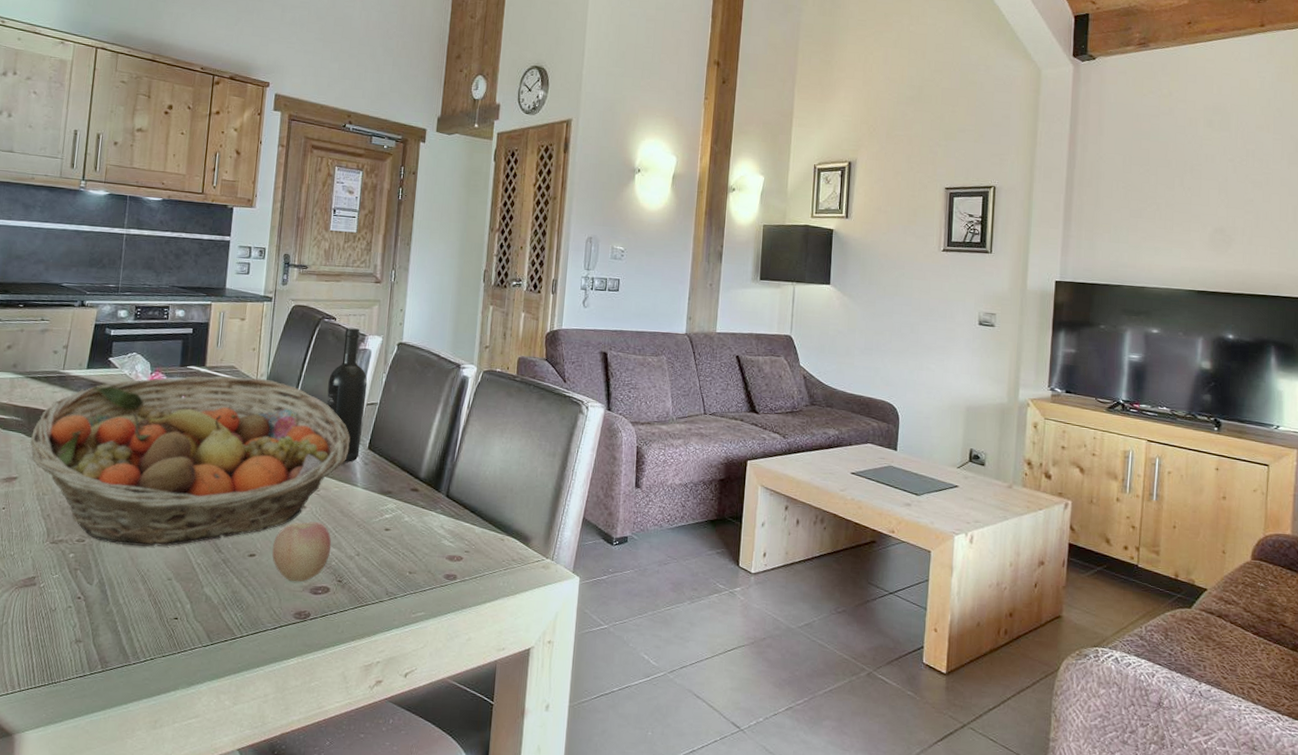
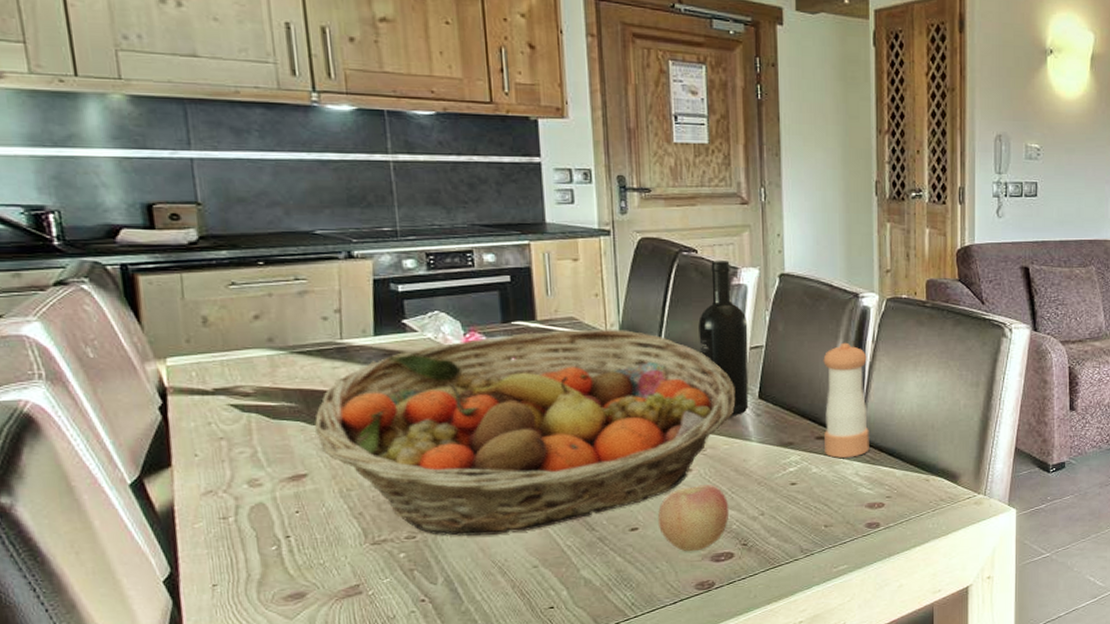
pepper shaker: none [417,406,462,511] -> present [823,342,869,458]

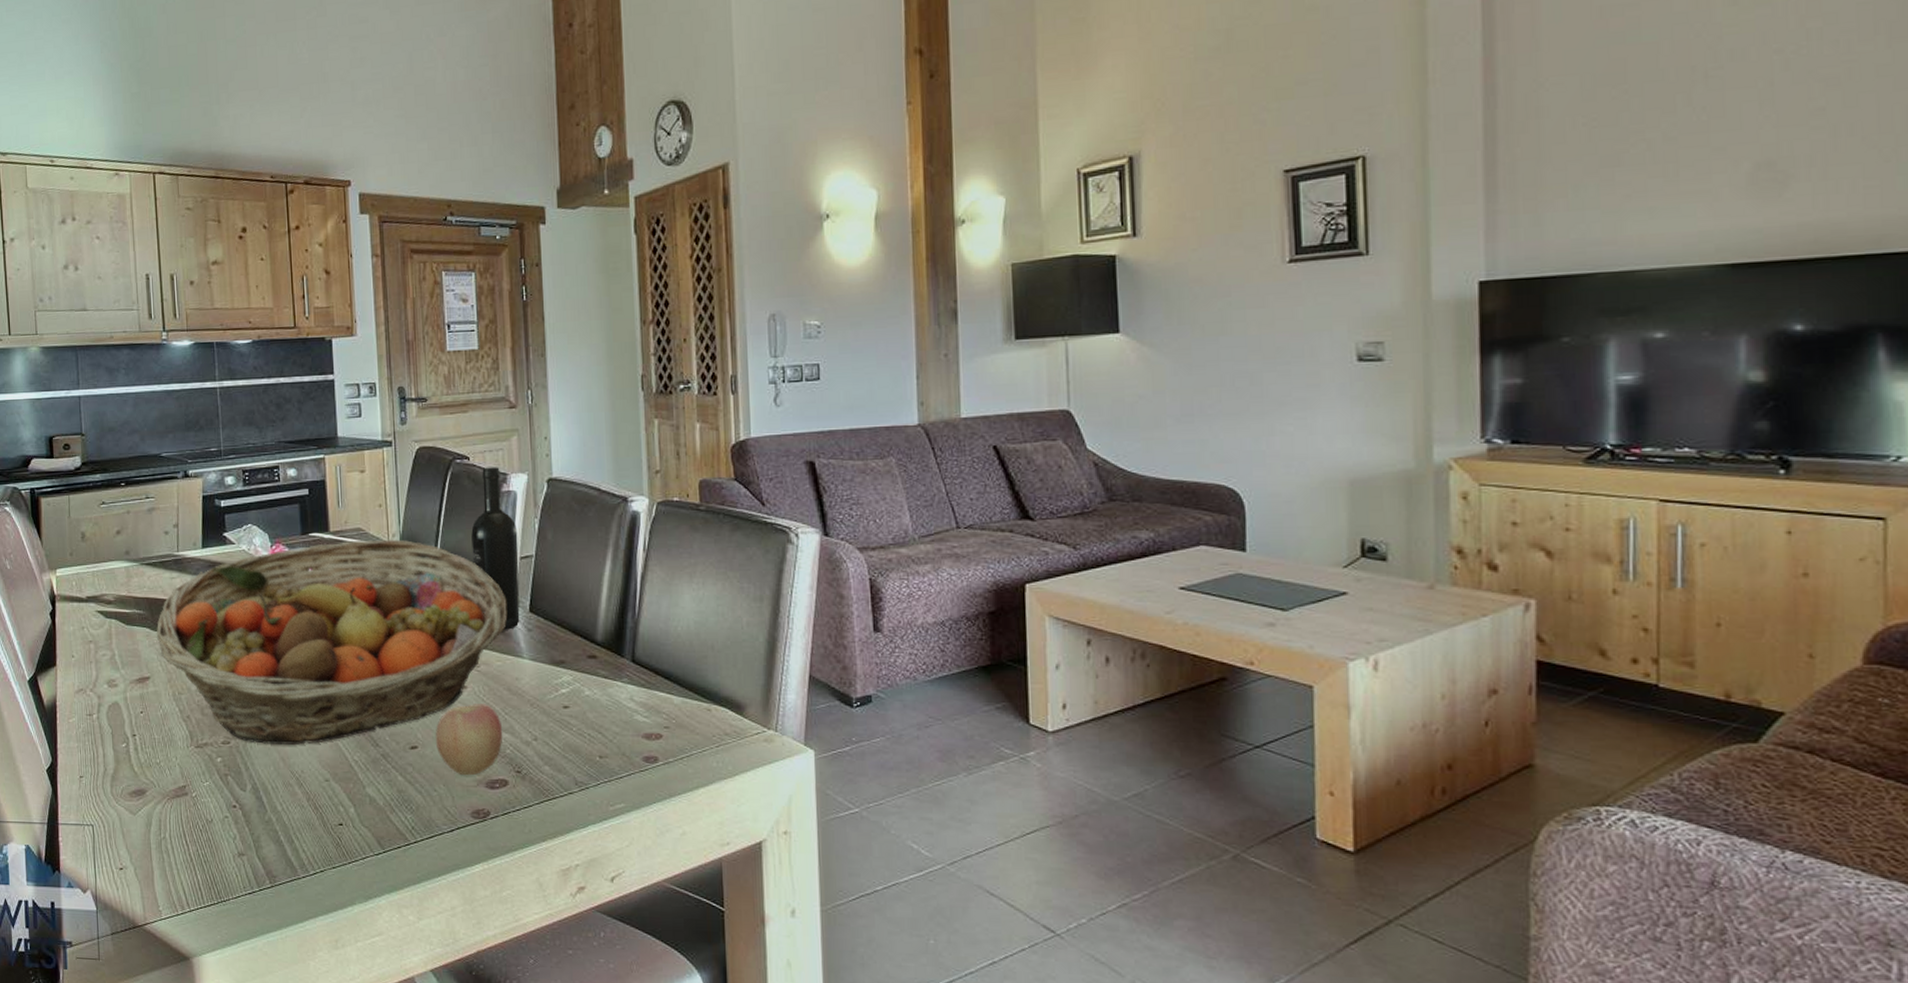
pepper shaker: present [823,342,869,458] -> none [593,551,644,680]

